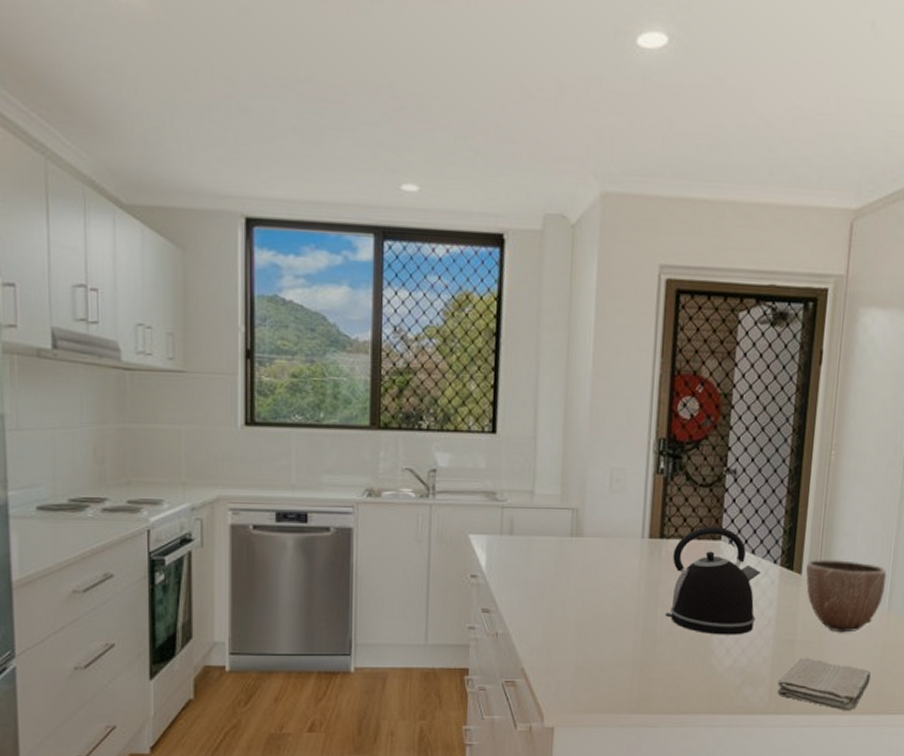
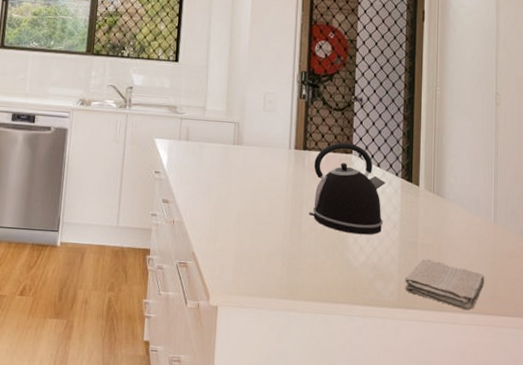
decorative bowl: present [806,559,887,633] -> none [423,174,490,239]

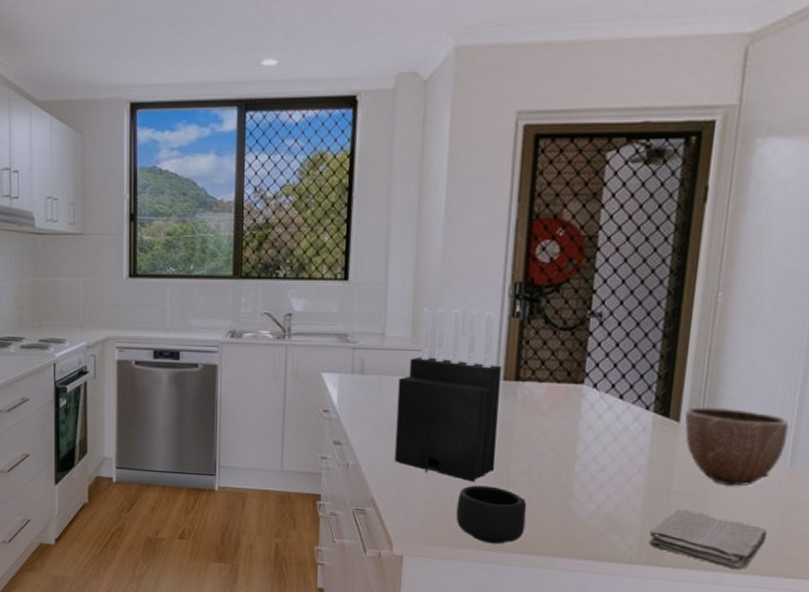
knife block: none [211,88,293,237] -> present [394,308,501,482]
mug: none [260,239,315,293] -> present [456,485,527,544]
kettle: present [309,142,386,235] -> none [520,370,631,481]
decorative bowl: none [423,174,490,239] -> present [685,406,789,486]

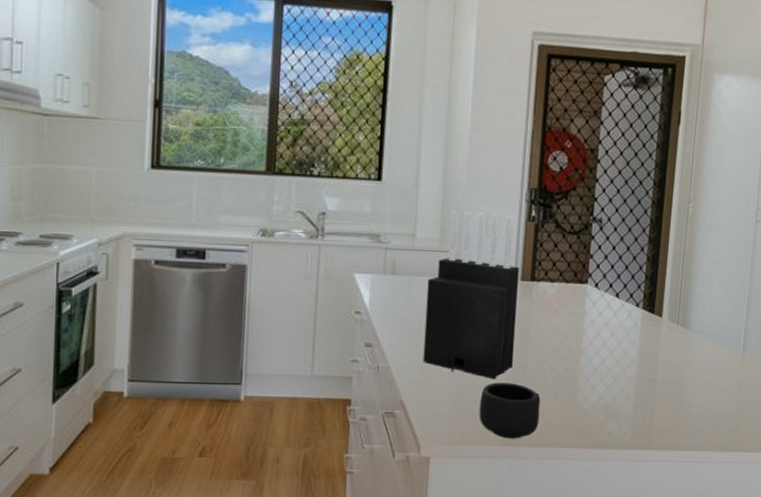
washcloth: present [649,508,767,570] -> none [640,395,727,448]
decorative bowl: present [685,406,789,486] -> none [666,303,741,373]

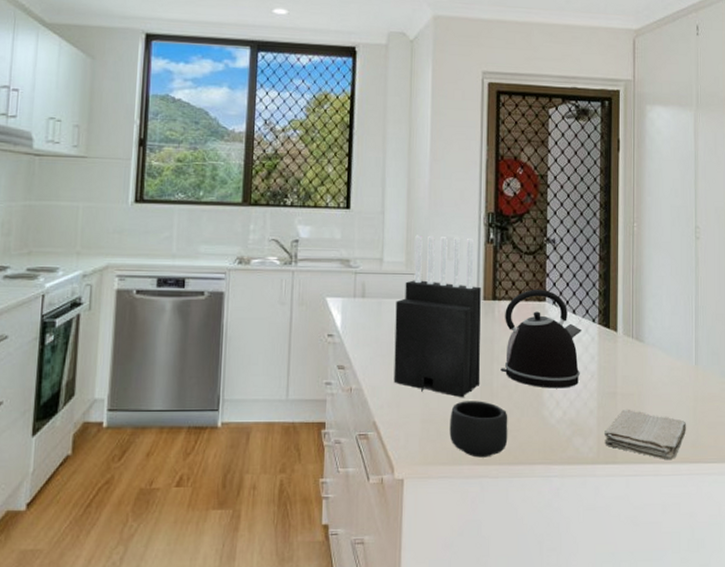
kettle: none [535,271,625,373] -> present [500,290,583,388]
washcloth: none [640,395,727,448] -> present [604,409,686,461]

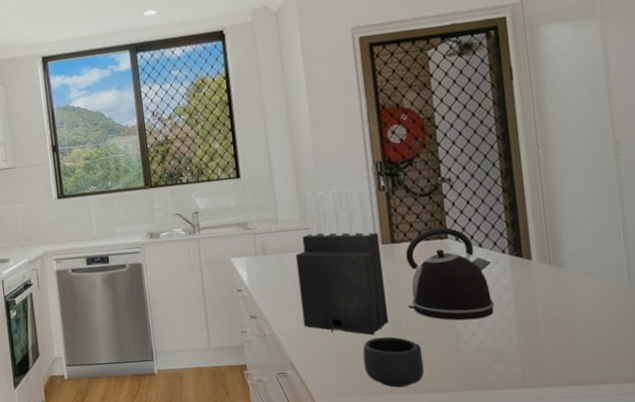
washcloth: present [604,409,686,461] -> none [528,334,625,381]

